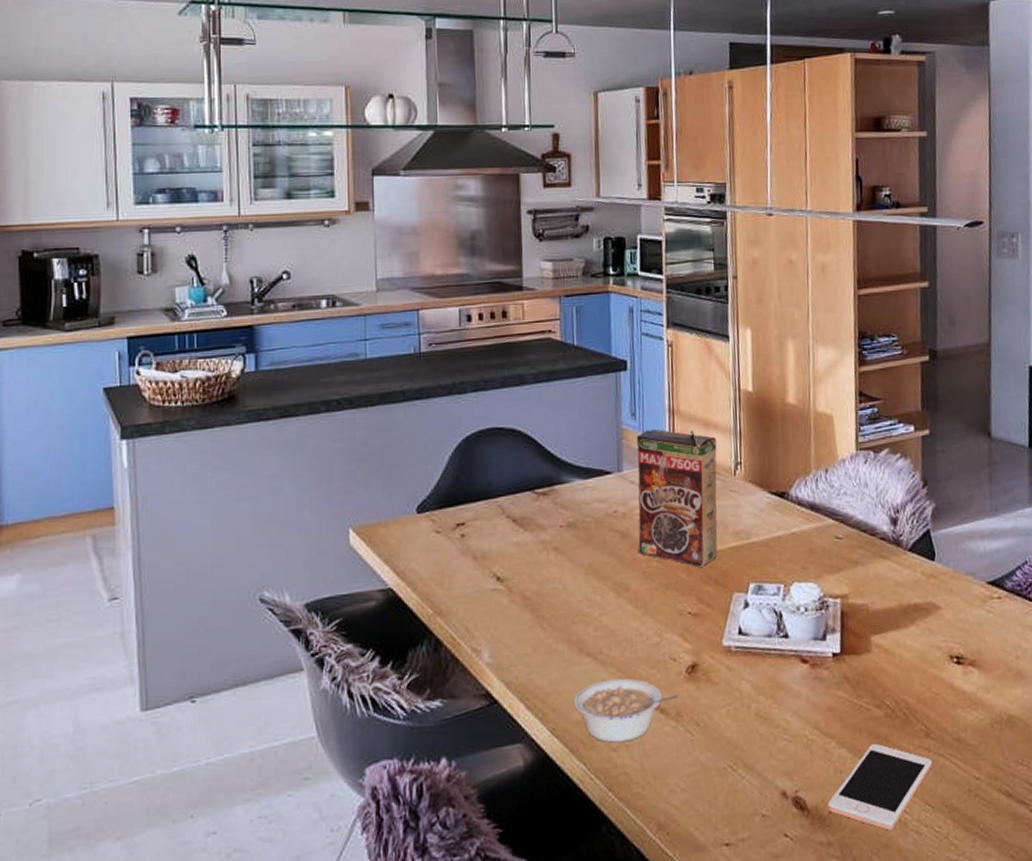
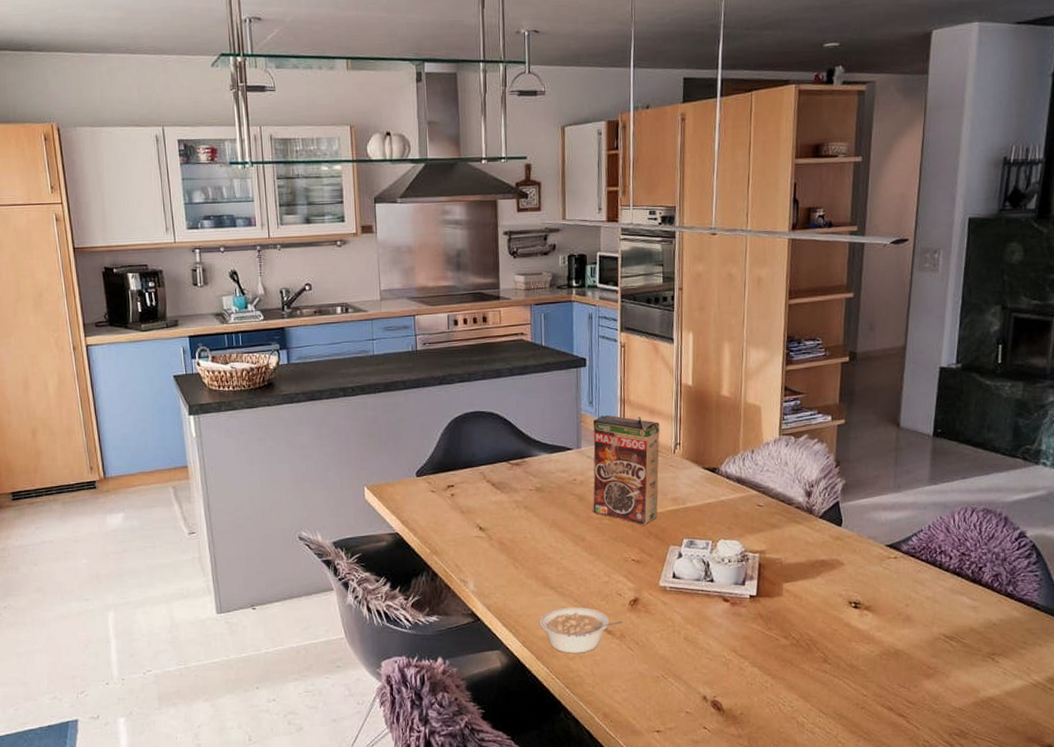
cell phone: present [827,743,933,831] -> none [740,664,828,729]

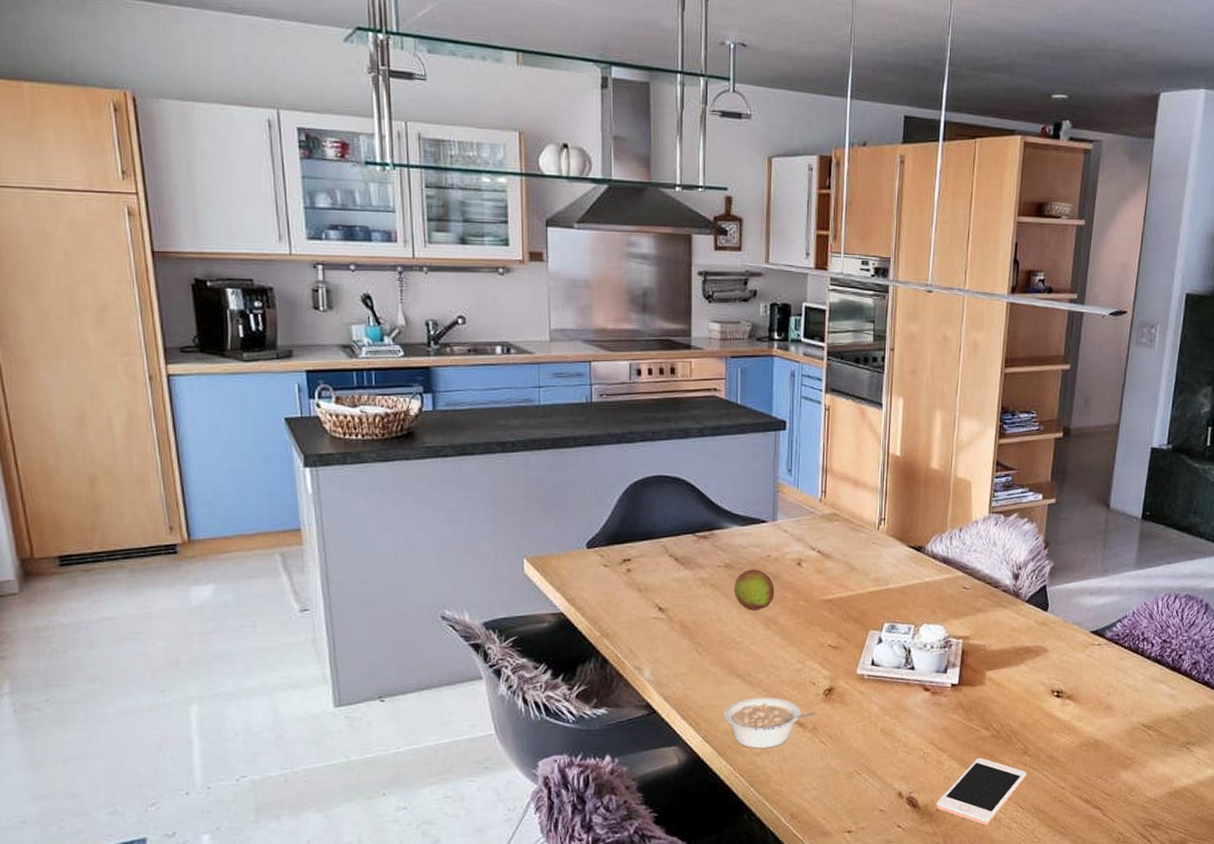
fruit: none [545,492,582,529] -> present [734,569,775,610]
cereal box: present [592,414,660,525] -> none [786,484,864,607]
cell phone: none [740,664,828,729] -> present [936,757,1027,826]

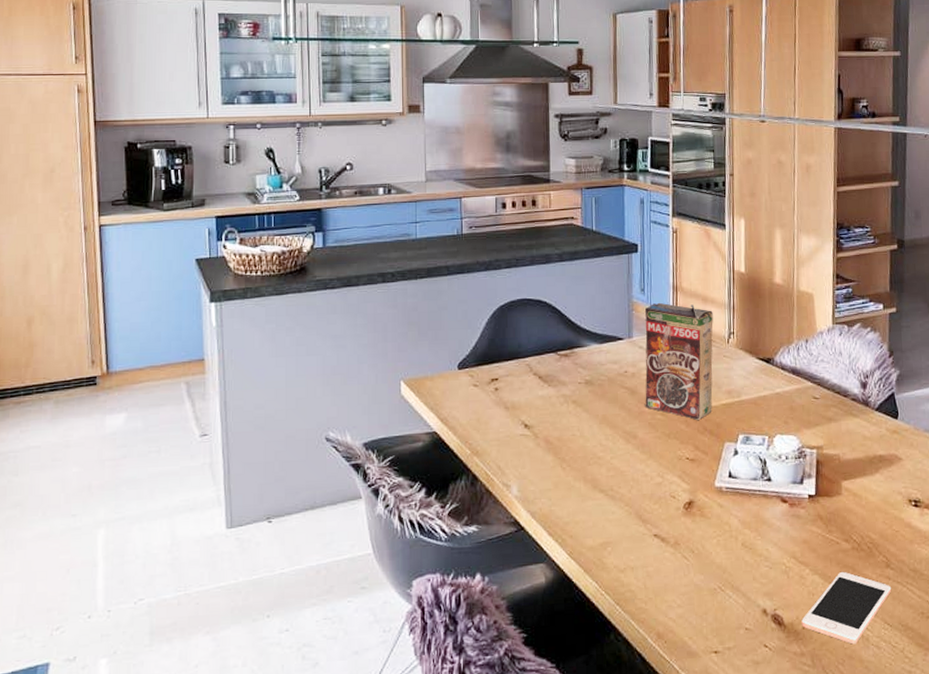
legume: present [724,697,815,749] -> none [589,511,677,565]
fruit: present [734,569,775,610] -> none [595,385,633,425]
cereal box: none [786,484,864,607] -> present [644,302,713,420]

